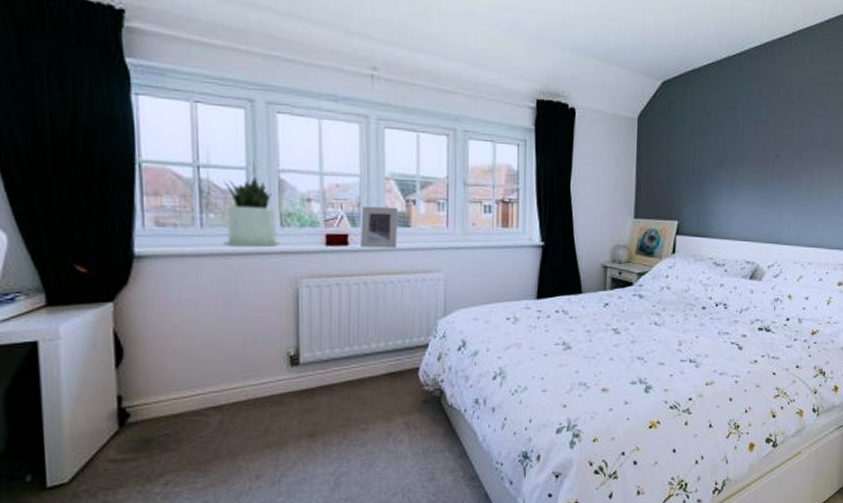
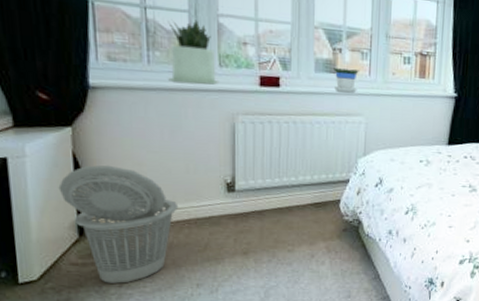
laundry basket: none [96,343,235,481] -> present [58,165,179,283]
picture frame: present [361,206,398,248] -> none [291,51,325,92]
flowerpot: none [407,221,436,249] -> present [334,68,359,94]

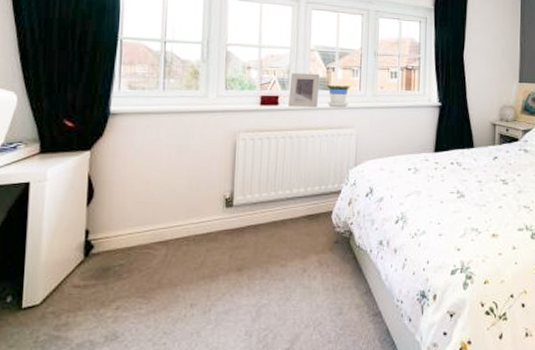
laundry basket: present [58,165,179,283] -> none [71,185,180,306]
planter: present [168,20,220,86] -> none [180,50,225,107]
picture frame: none [291,51,325,92] -> present [289,72,320,108]

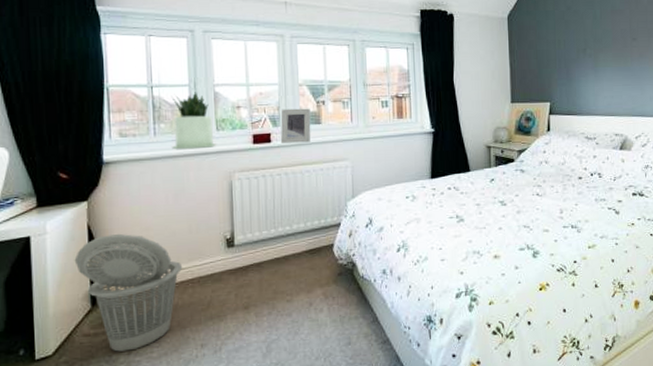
laundry basket: none [71,185,180,306] -> present [74,233,183,352]
planter: none [180,50,225,107] -> present [171,92,217,150]
flowerpot: present [327,85,350,108] -> none [319,118,342,142]

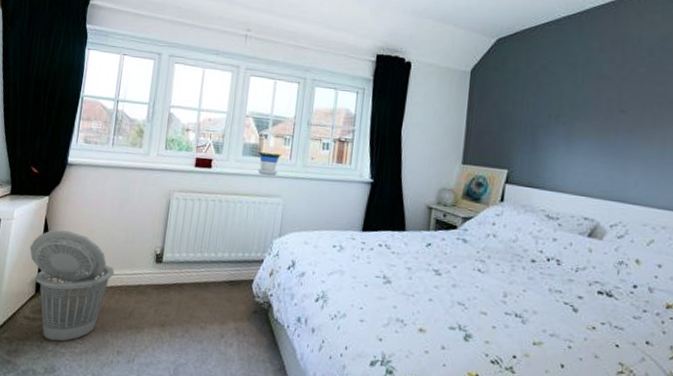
planter: present [171,92,217,150] -> none [125,110,164,165]
picture frame: present [280,108,311,143] -> none [221,137,253,174]
flowerpot: none [319,118,342,142] -> present [258,152,281,177]

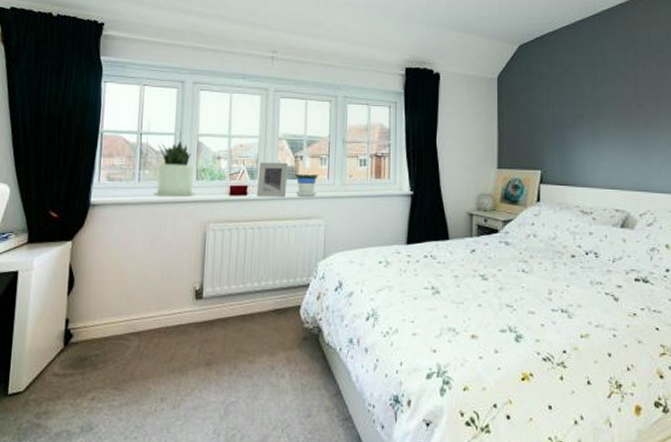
laundry basket: present [29,230,115,342] -> none [54,275,152,396]
planter: none [125,110,164,165] -> present [153,141,196,198]
picture frame: none [221,137,253,174] -> present [257,162,288,197]

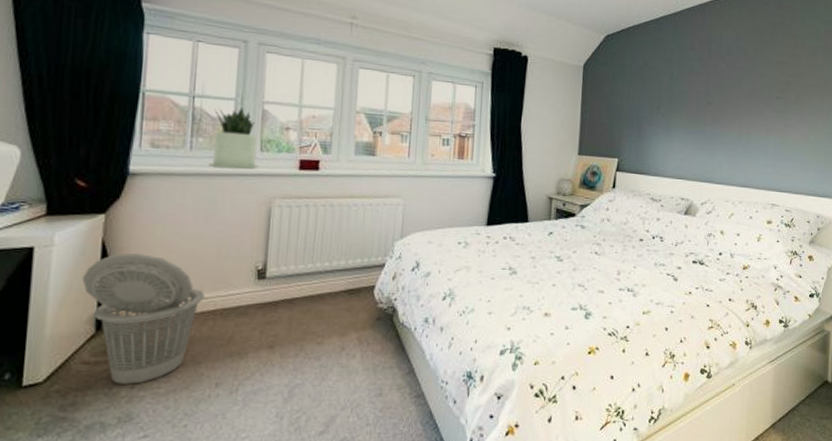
laundry basket: none [54,275,152,396] -> present [82,252,205,384]
picture frame: present [257,162,288,197] -> none [330,135,366,174]
flowerpot: present [295,174,319,198] -> none [373,151,399,176]

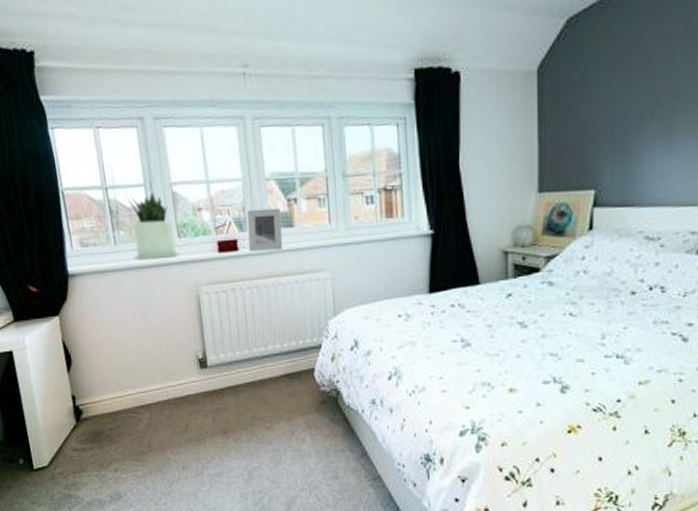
laundry basket: present [82,252,205,384] -> none [54,350,158,468]
picture frame: none [330,135,366,174] -> present [247,208,283,251]

